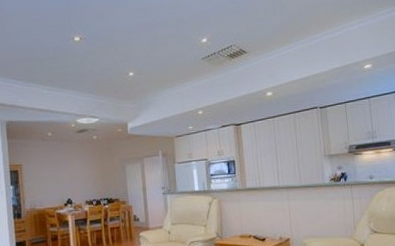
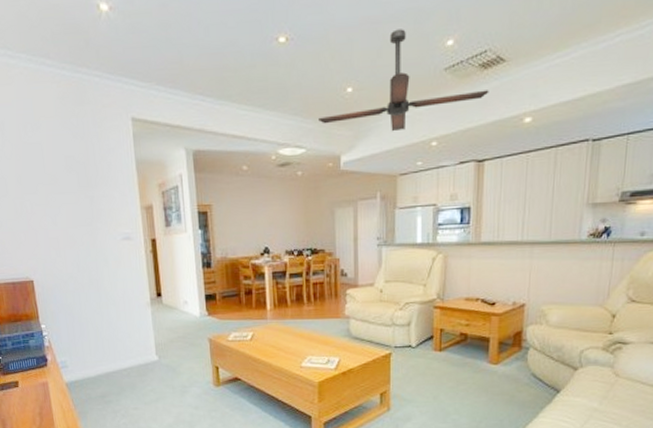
ceiling fan: none [108,31,238,104] -> present [318,29,489,132]

